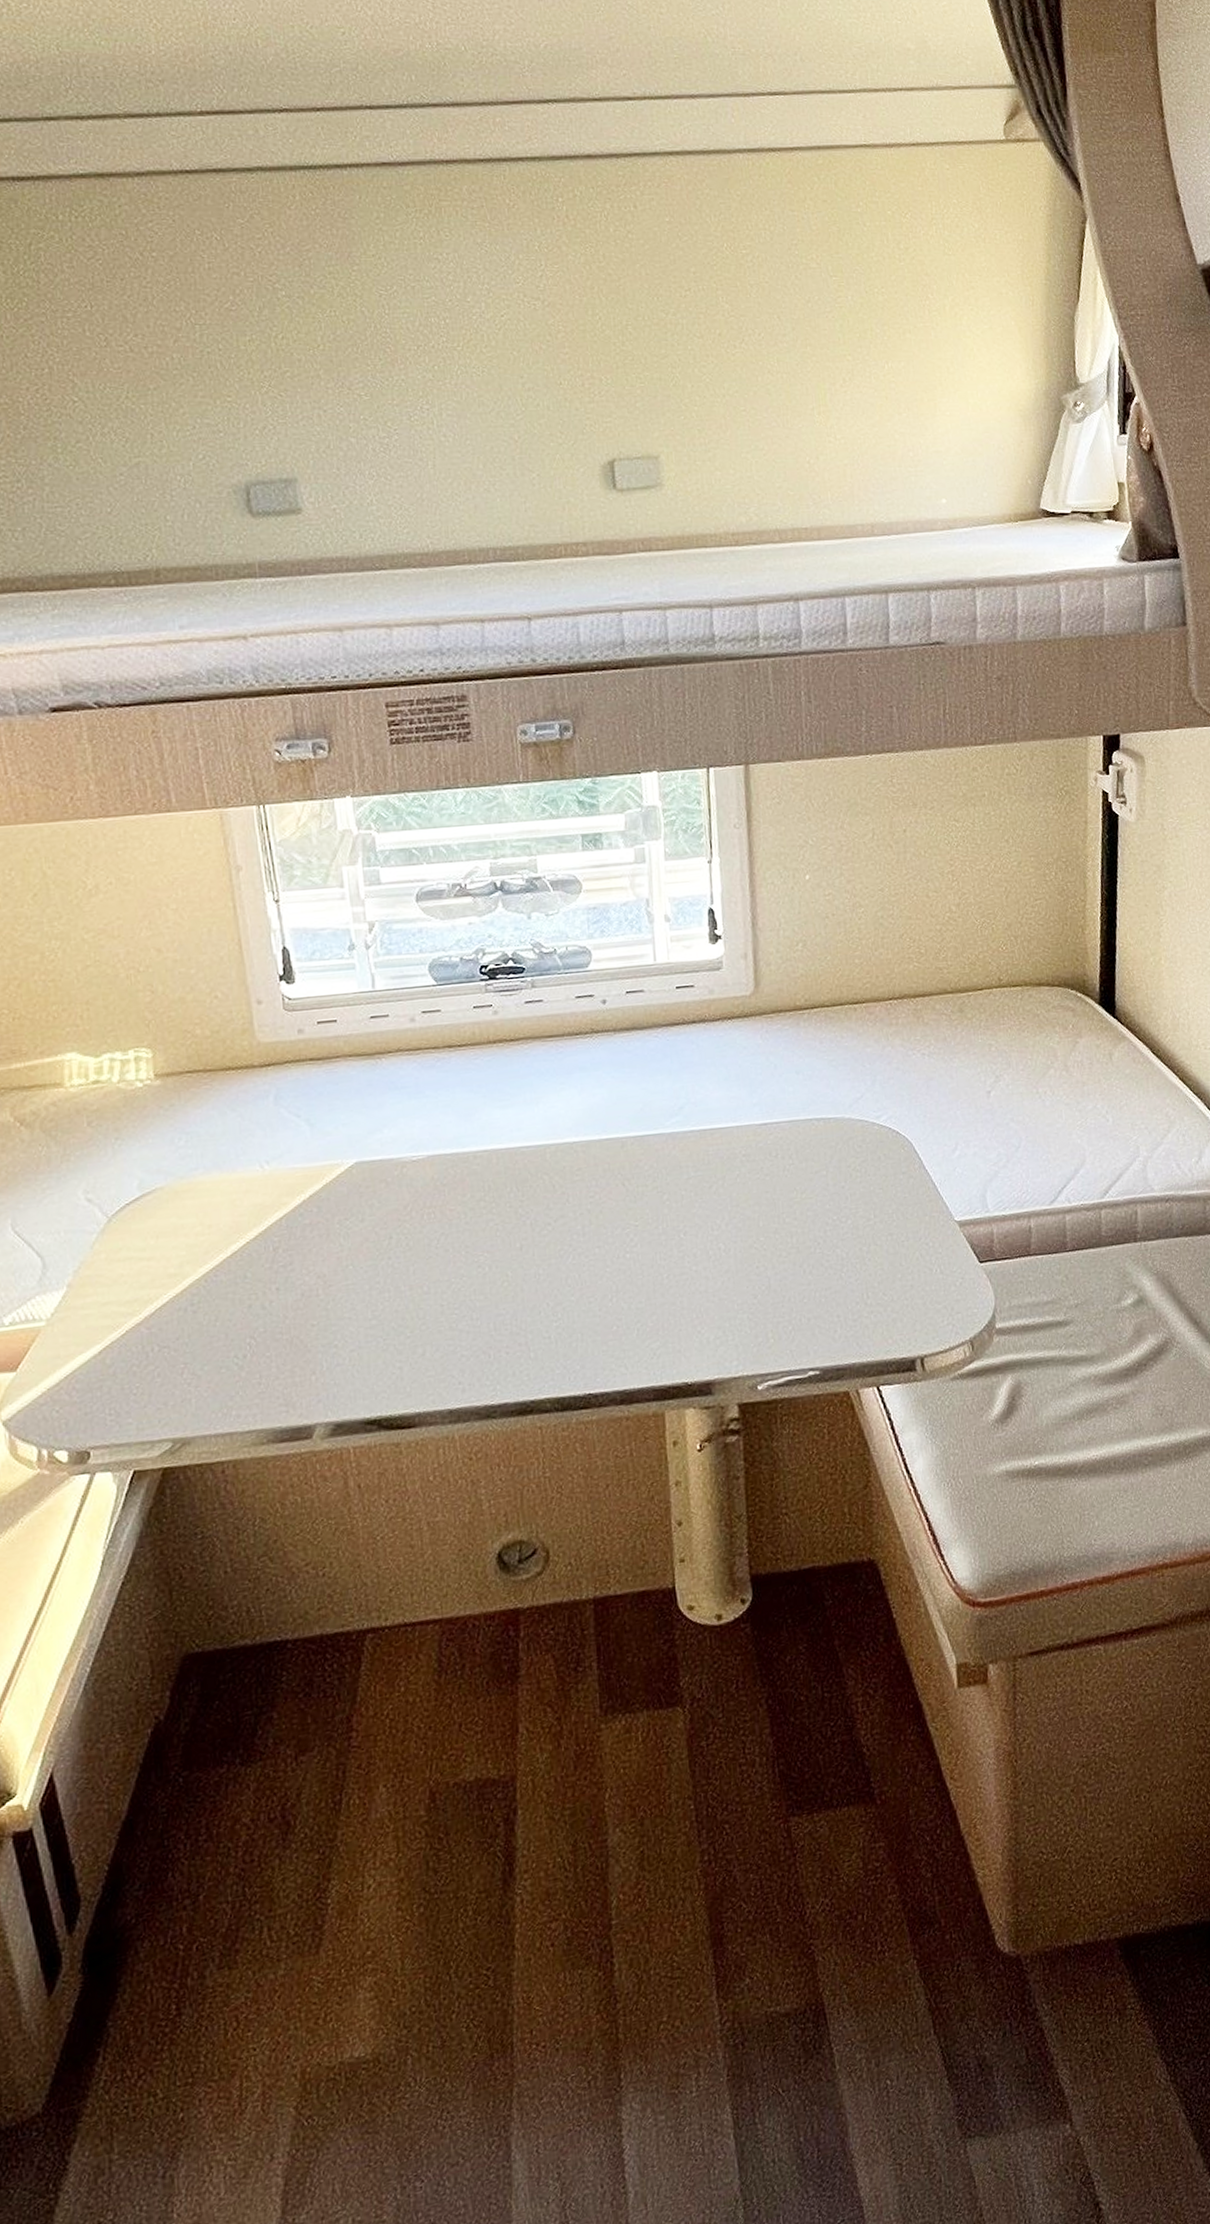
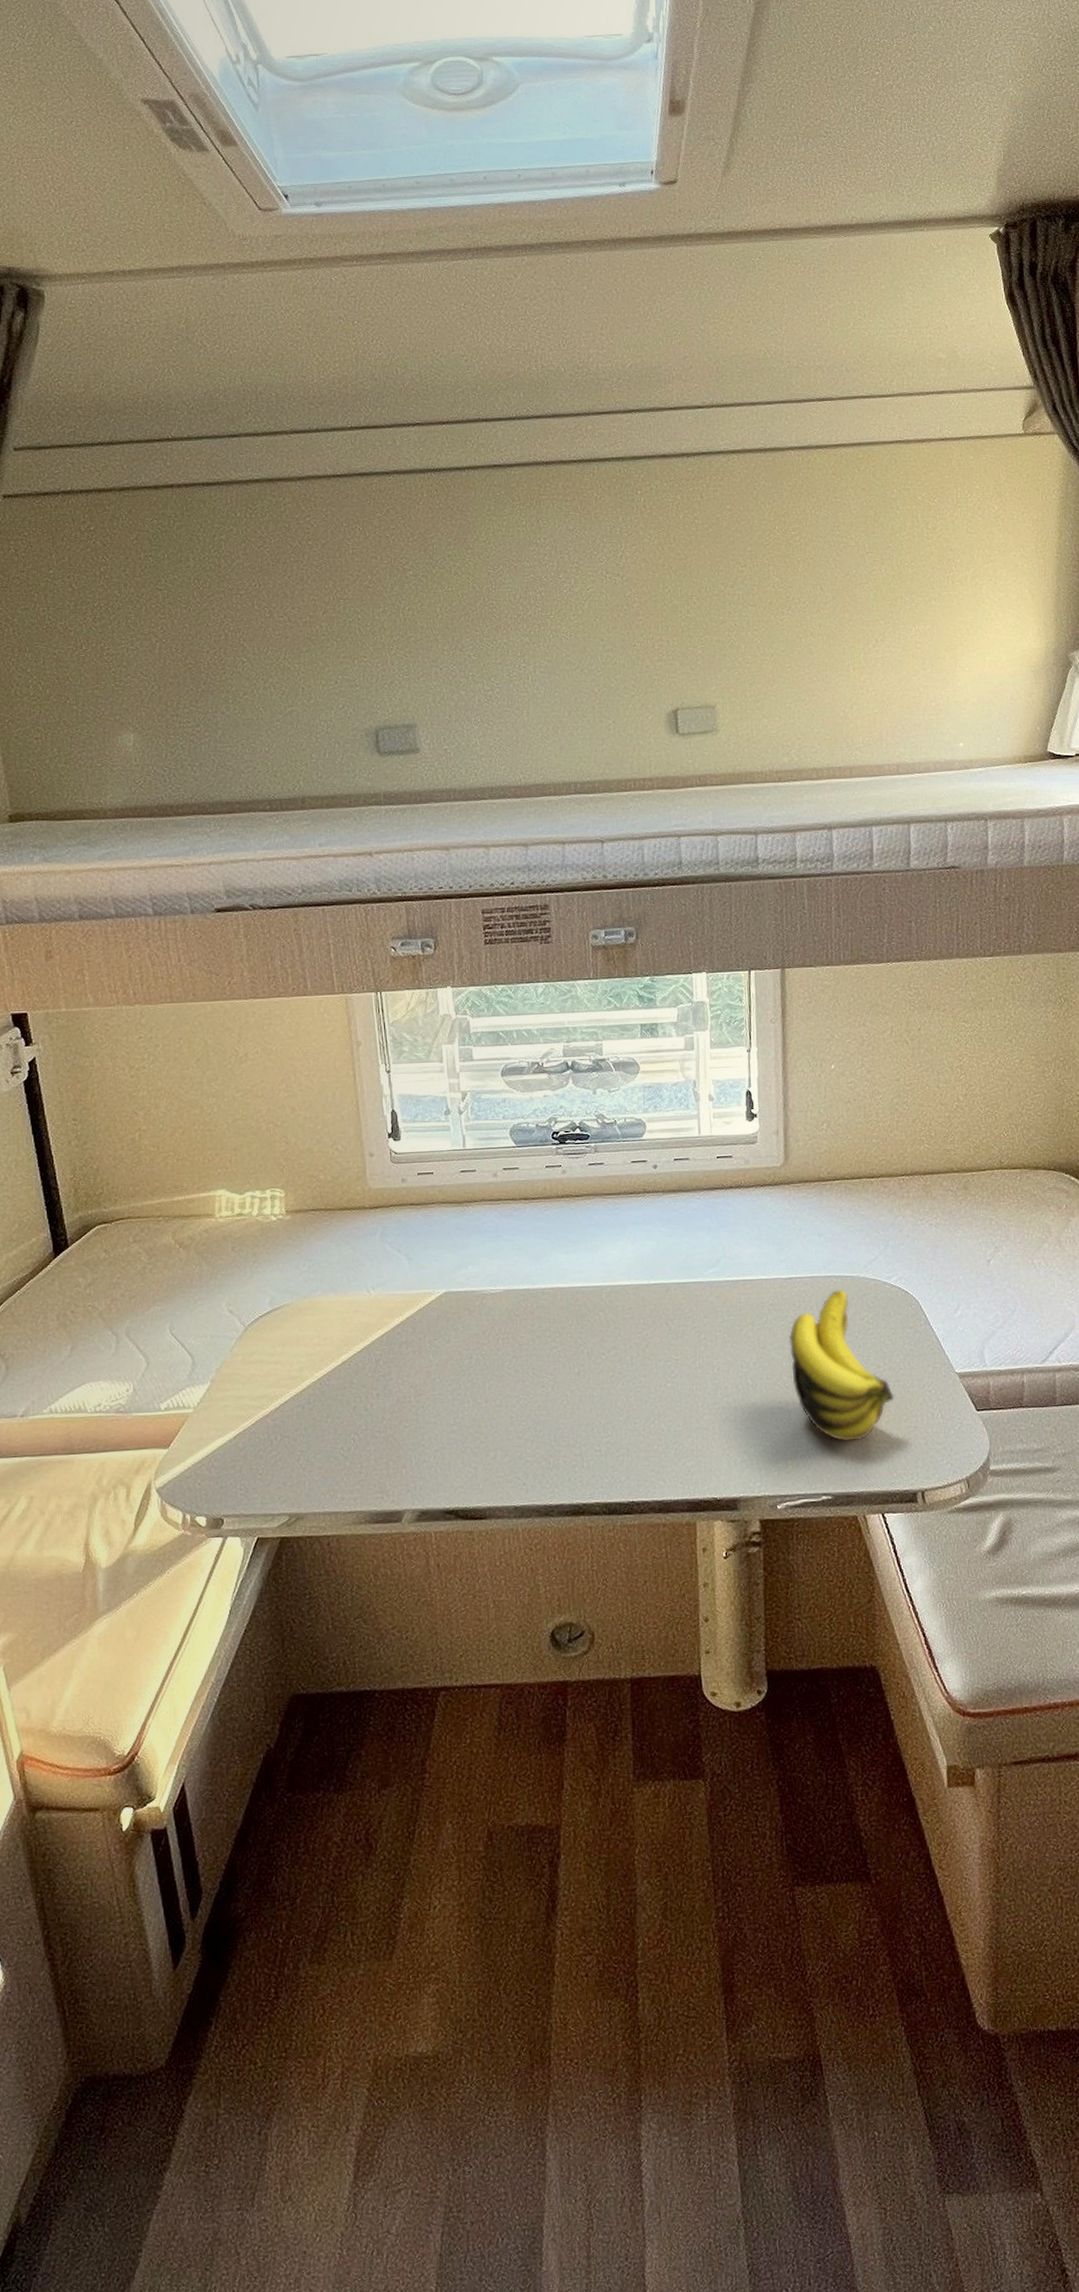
banana: none [765,1132,888,1308] -> present [788,1288,895,1442]

